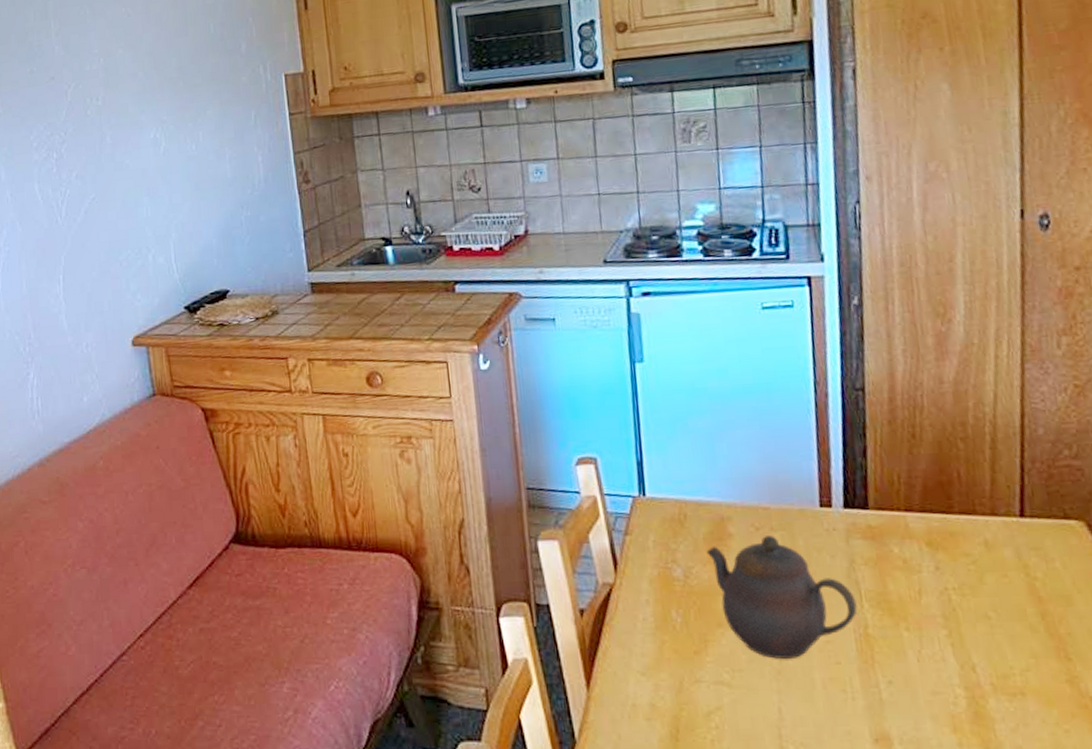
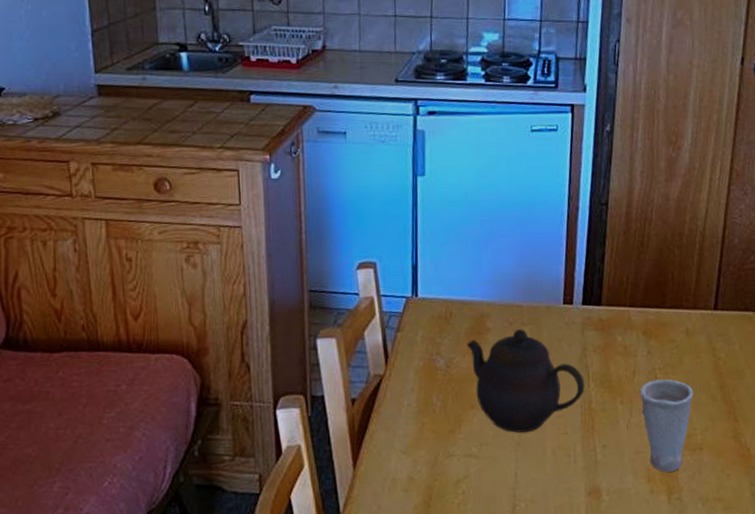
cup: none [929,602,1004,721] -> present [639,379,693,472]

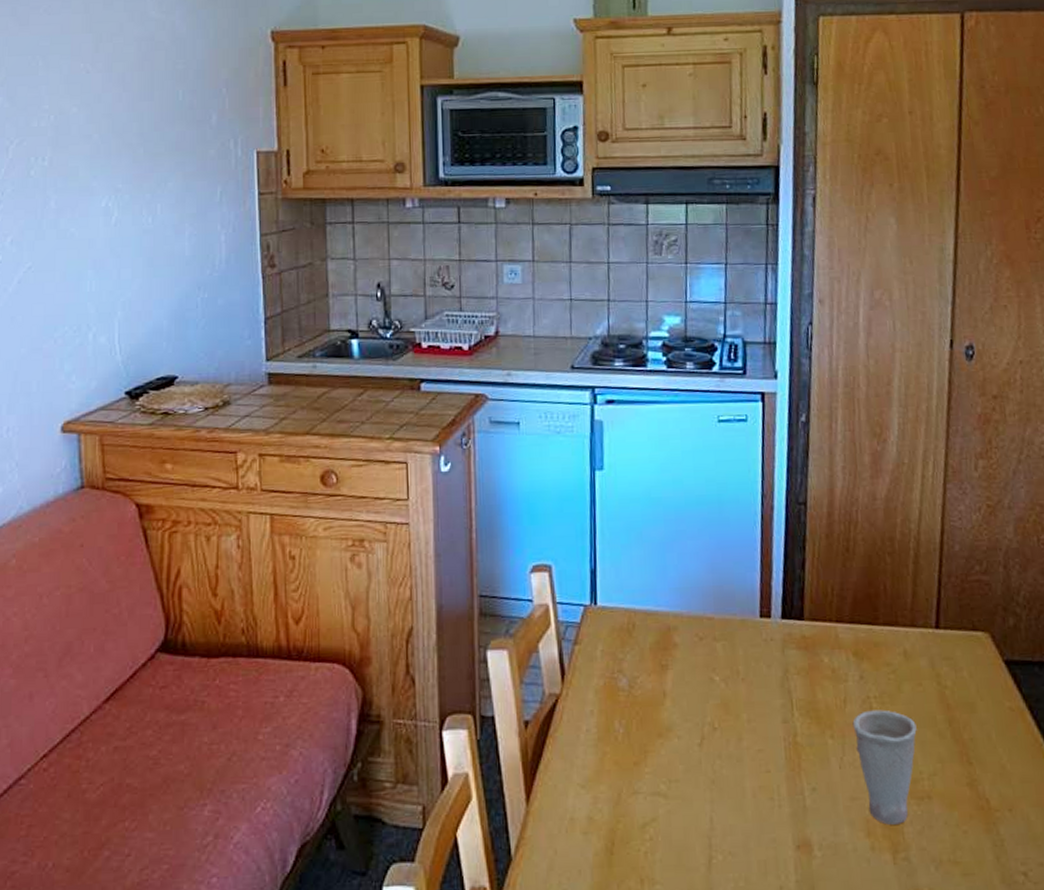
teapot: present [466,329,585,433] -> none [651,645,788,769]

